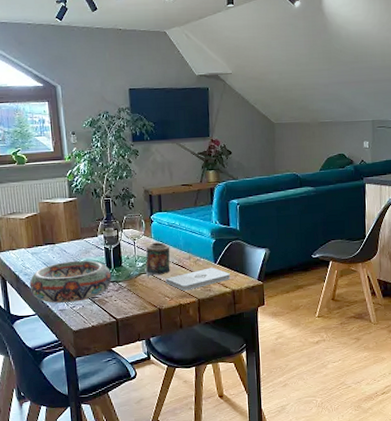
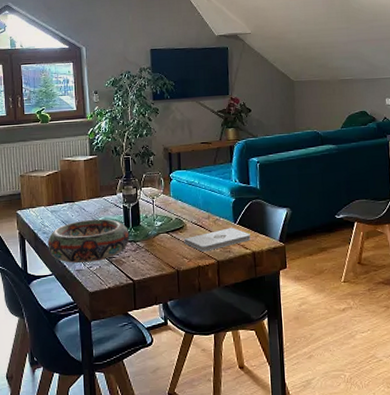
candle: present [145,242,170,276] -> none [163,201,189,236]

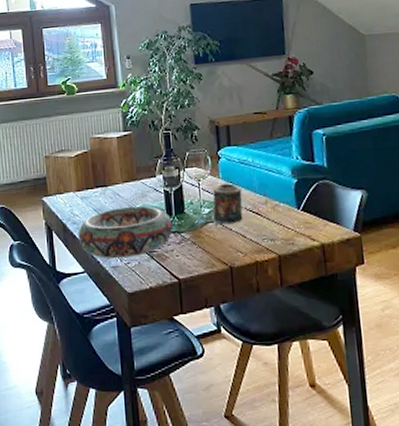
candle: none [163,201,189,236] -> present [212,183,243,226]
notepad: present [184,227,251,252] -> none [237,214,318,245]

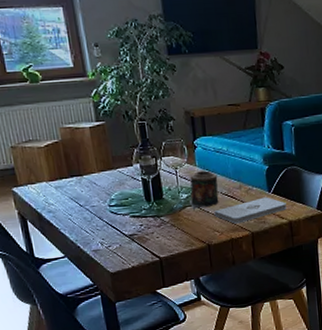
decorative bowl: present [78,205,173,258] -> none [55,193,153,243]
notepad: none [237,214,318,245] -> present [213,197,287,224]

